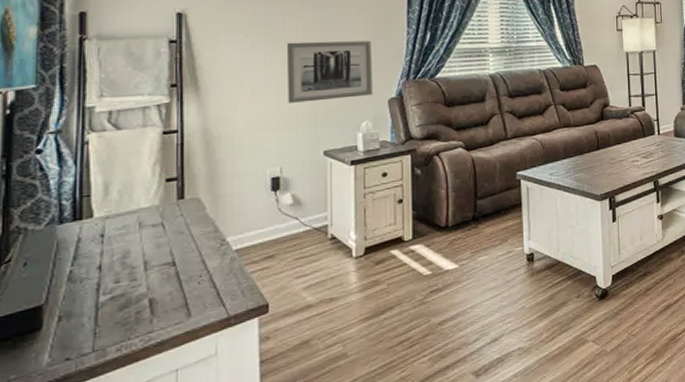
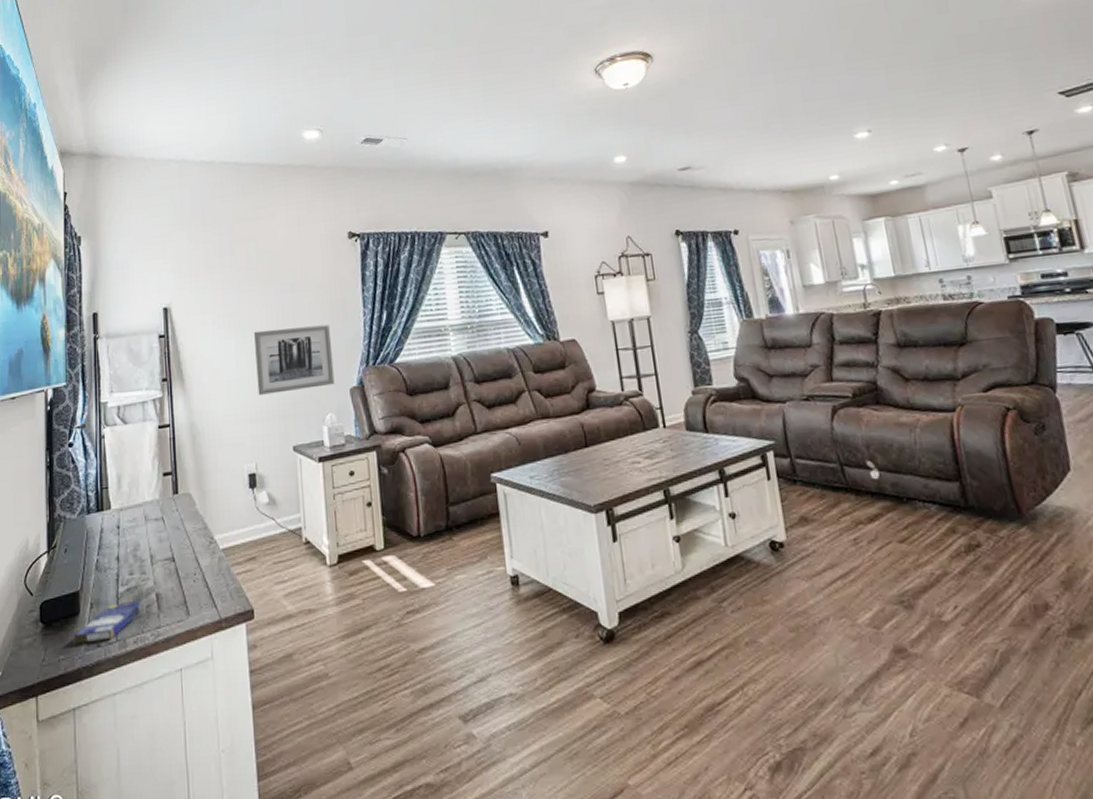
small box: none [30,308,132,361] -> present [73,601,143,644]

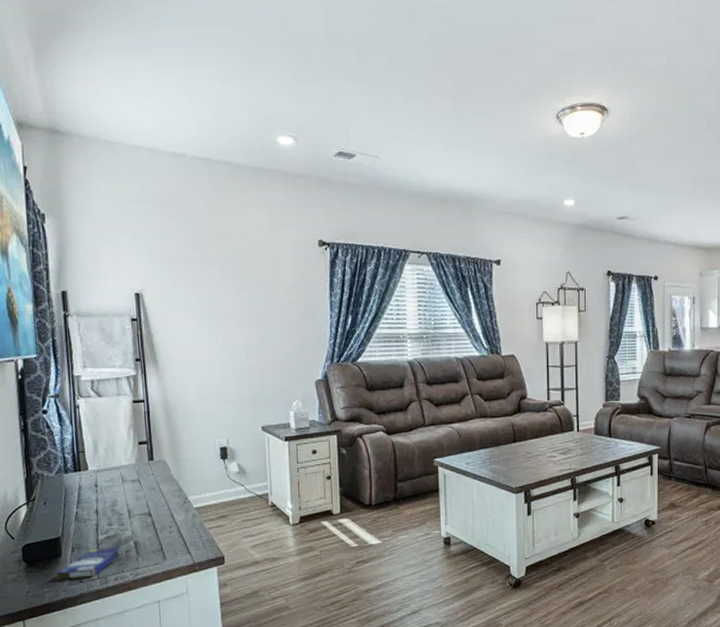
wall art: present [254,324,335,395] -> none [226,322,302,380]

